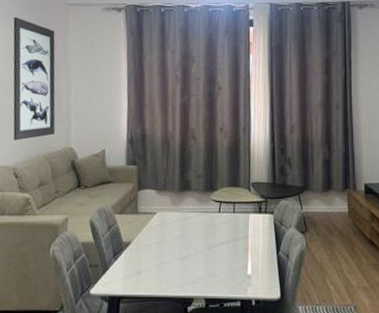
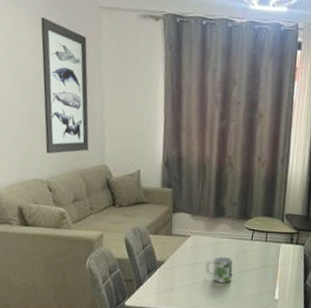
mug: none [174,233,202,261] -> present [206,257,233,283]

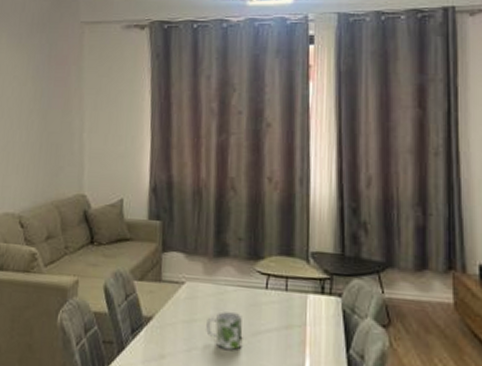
wall art: present [41,16,89,154] -> none [19,38,68,184]

